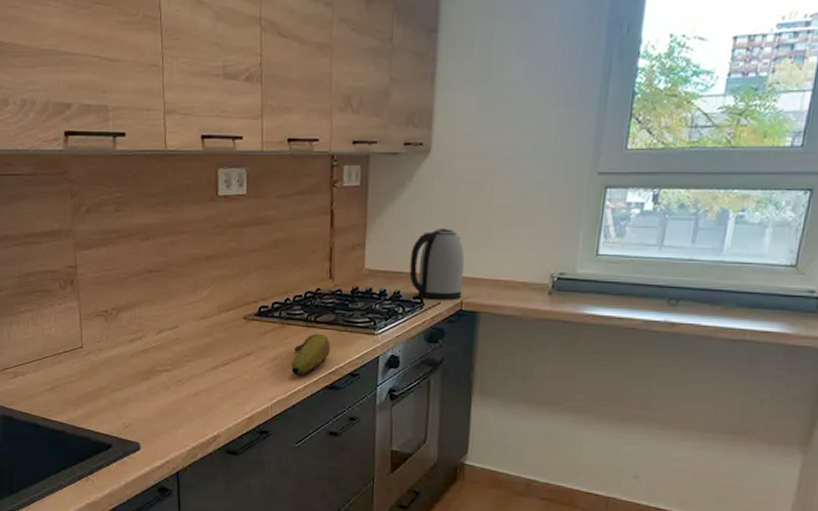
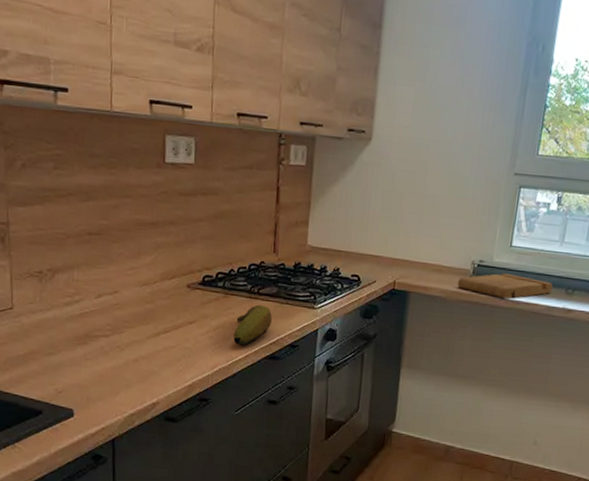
kettle: present [409,229,465,300] -> none [348,212,399,280]
cutting board: none [533,285,652,315] -> present [457,273,553,300]

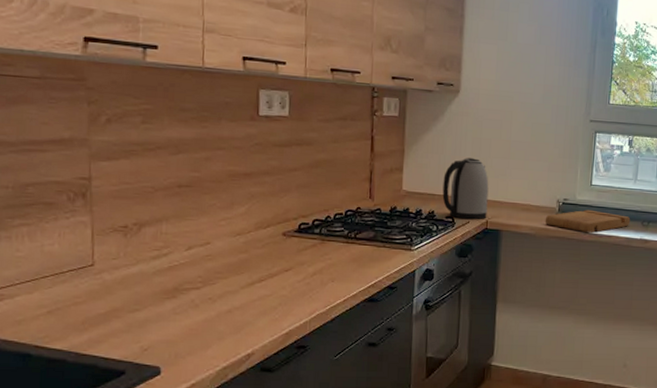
fruit: present [233,304,272,346] -> none [331,249,370,290]
kettle: none [348,212,399,280] -> present [442,158,489,220]

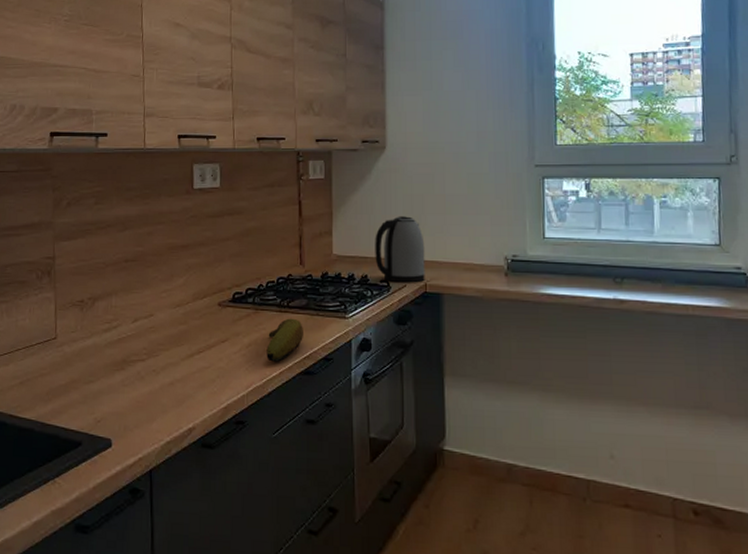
fruit: none [331,249,370,290] -> present [266,318,303,362]
cutting board: present [545,209,631,234] -> none [492,266,599,294]

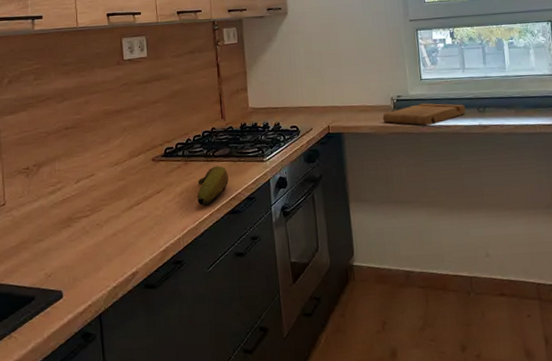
kettle: present [375,216,425,283] -> none [283,70,328,127]
cutting board: none [492,266,599,294] -> present [382,103,466,126]

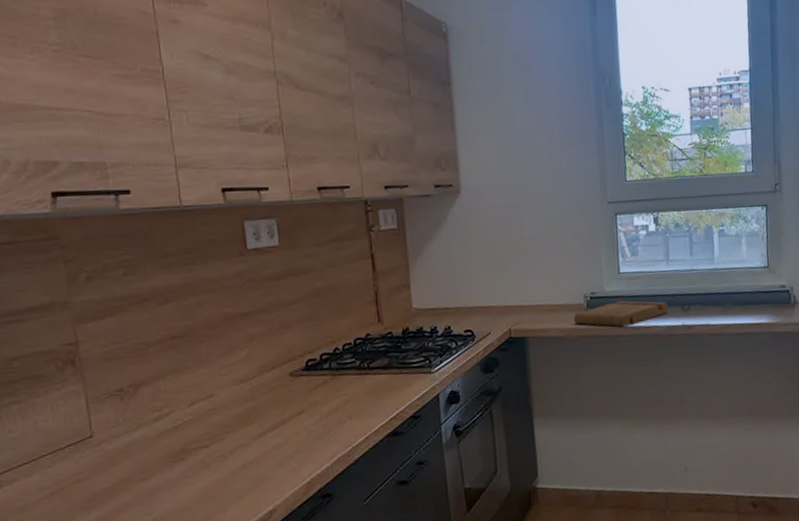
fruit: present [197,165,229,206] -> none [349,379,388,428]

